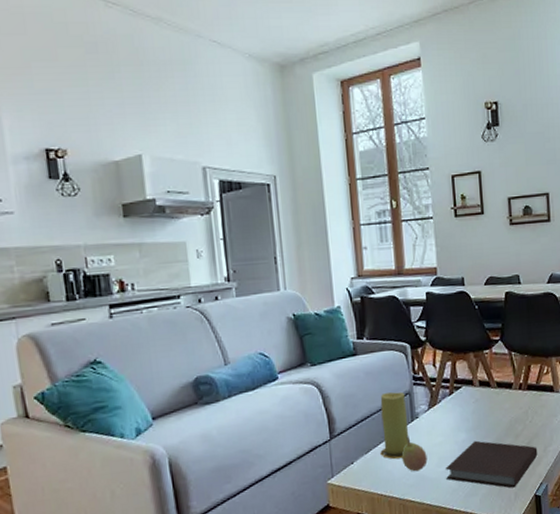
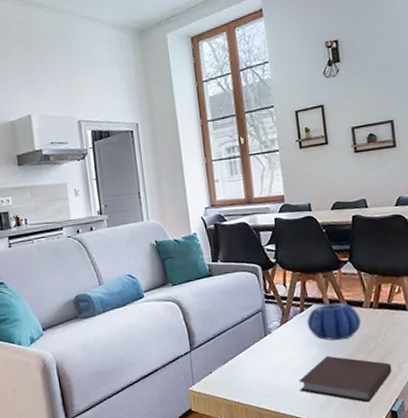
candle: present [380,392,409,459] -> none [234,309,263,371]
fruit: present [401,436,428,472] -> none [256,350,281,383]
decorative bowl: none [455,384,510,424] -> present [307,302,361,341]

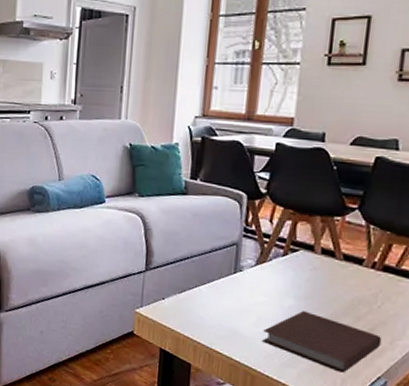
decorative bowl: present [307,302,361,341] -> none [287,252,356,297]

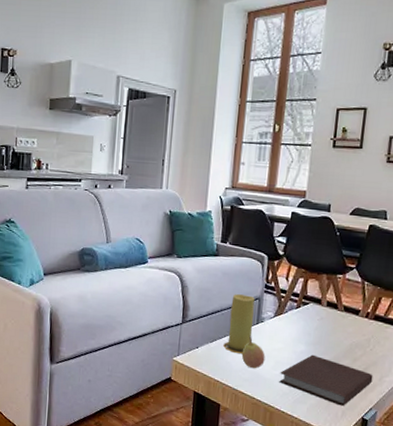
candle: none [194,238,232,308] -> present [223,294,255,354]
fruit: none [216,287,245,325] -> present [241,336,266,369]

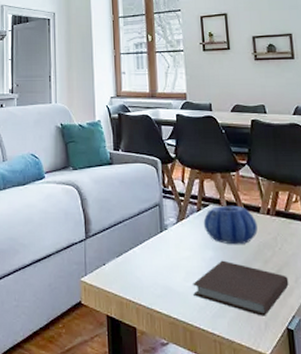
candle: present [223,294,255,354] -> none [130,202,158,267]
fruit: present [241,336,266,369] -> none [150,246,175,283]
decorative bowl: none [300,305,354,343] -> present [203,205,258,245]

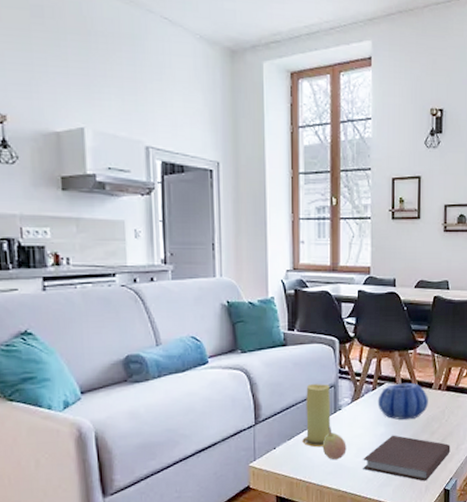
candle: none [130,202,158,267] -> present [302,384,331,448]
fruit: none [150,246,175,283] -> present [322,426,347,460]

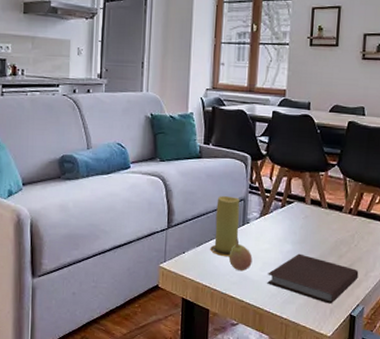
decorative bowl: present [377,382,428,420] -> none [285,203,338,241]

